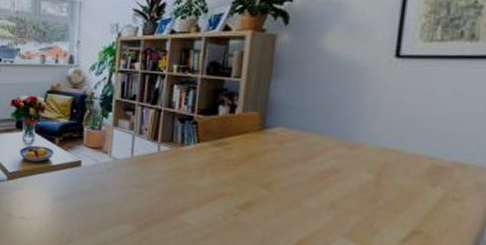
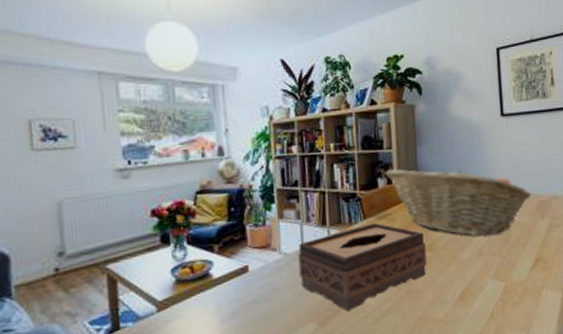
tissue box: none [125,148,263,225] -> present [298,223,427,312]
fruit basket: none [228,99,424,191] -> present [385,169,532,236]

